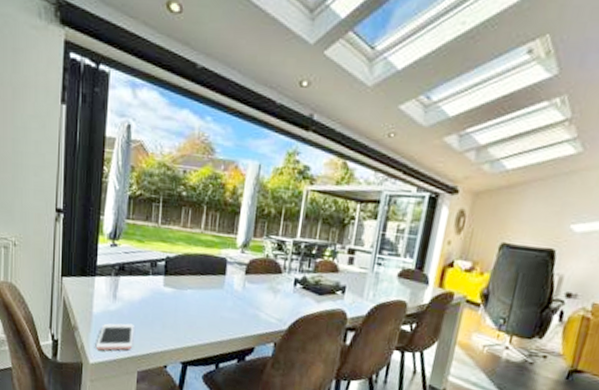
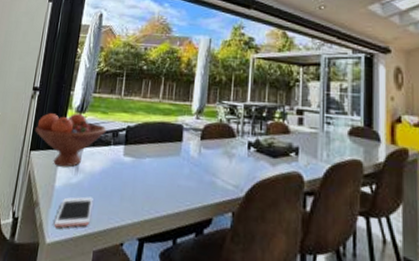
fruit bowl: none [64,238,144,295] -> present [35,113,107,167]

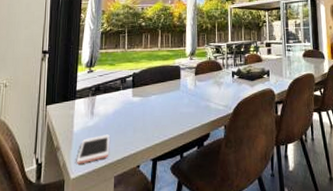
fruit bowl: present [35,113,107,167] -> none [49,68,115,115]

